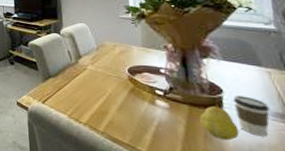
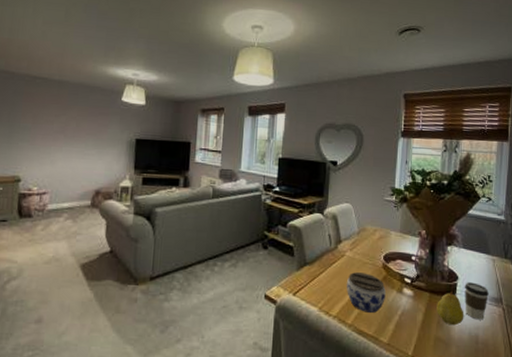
jar: none [92,84,137,122] -> present [346,272,386,313]

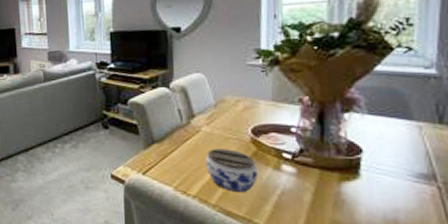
fruit: present [436,291,464,326] -> none [331,166,375,207]
coffee cup: present [464,282,489,320] -> none [372,156,413,201]

